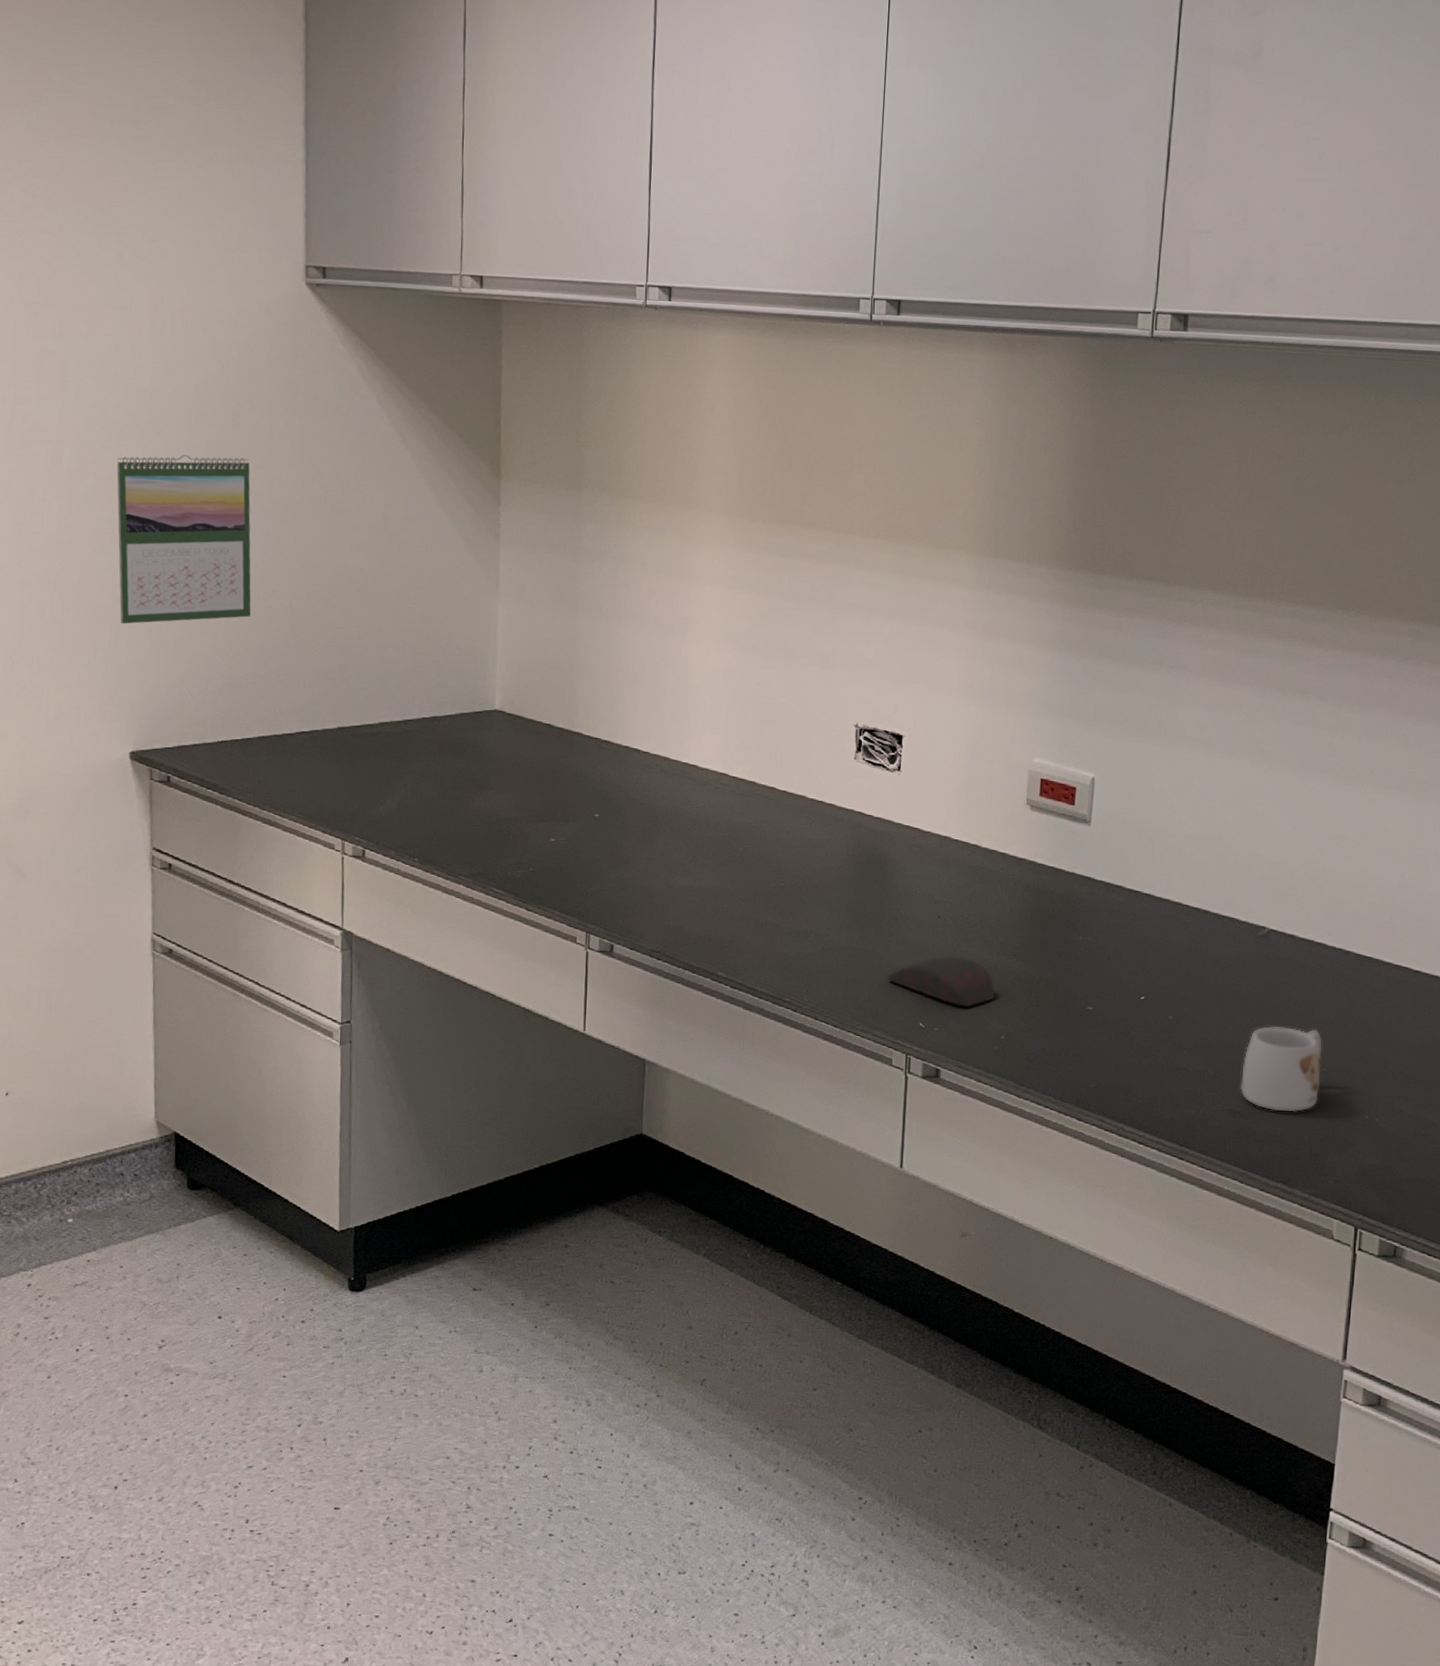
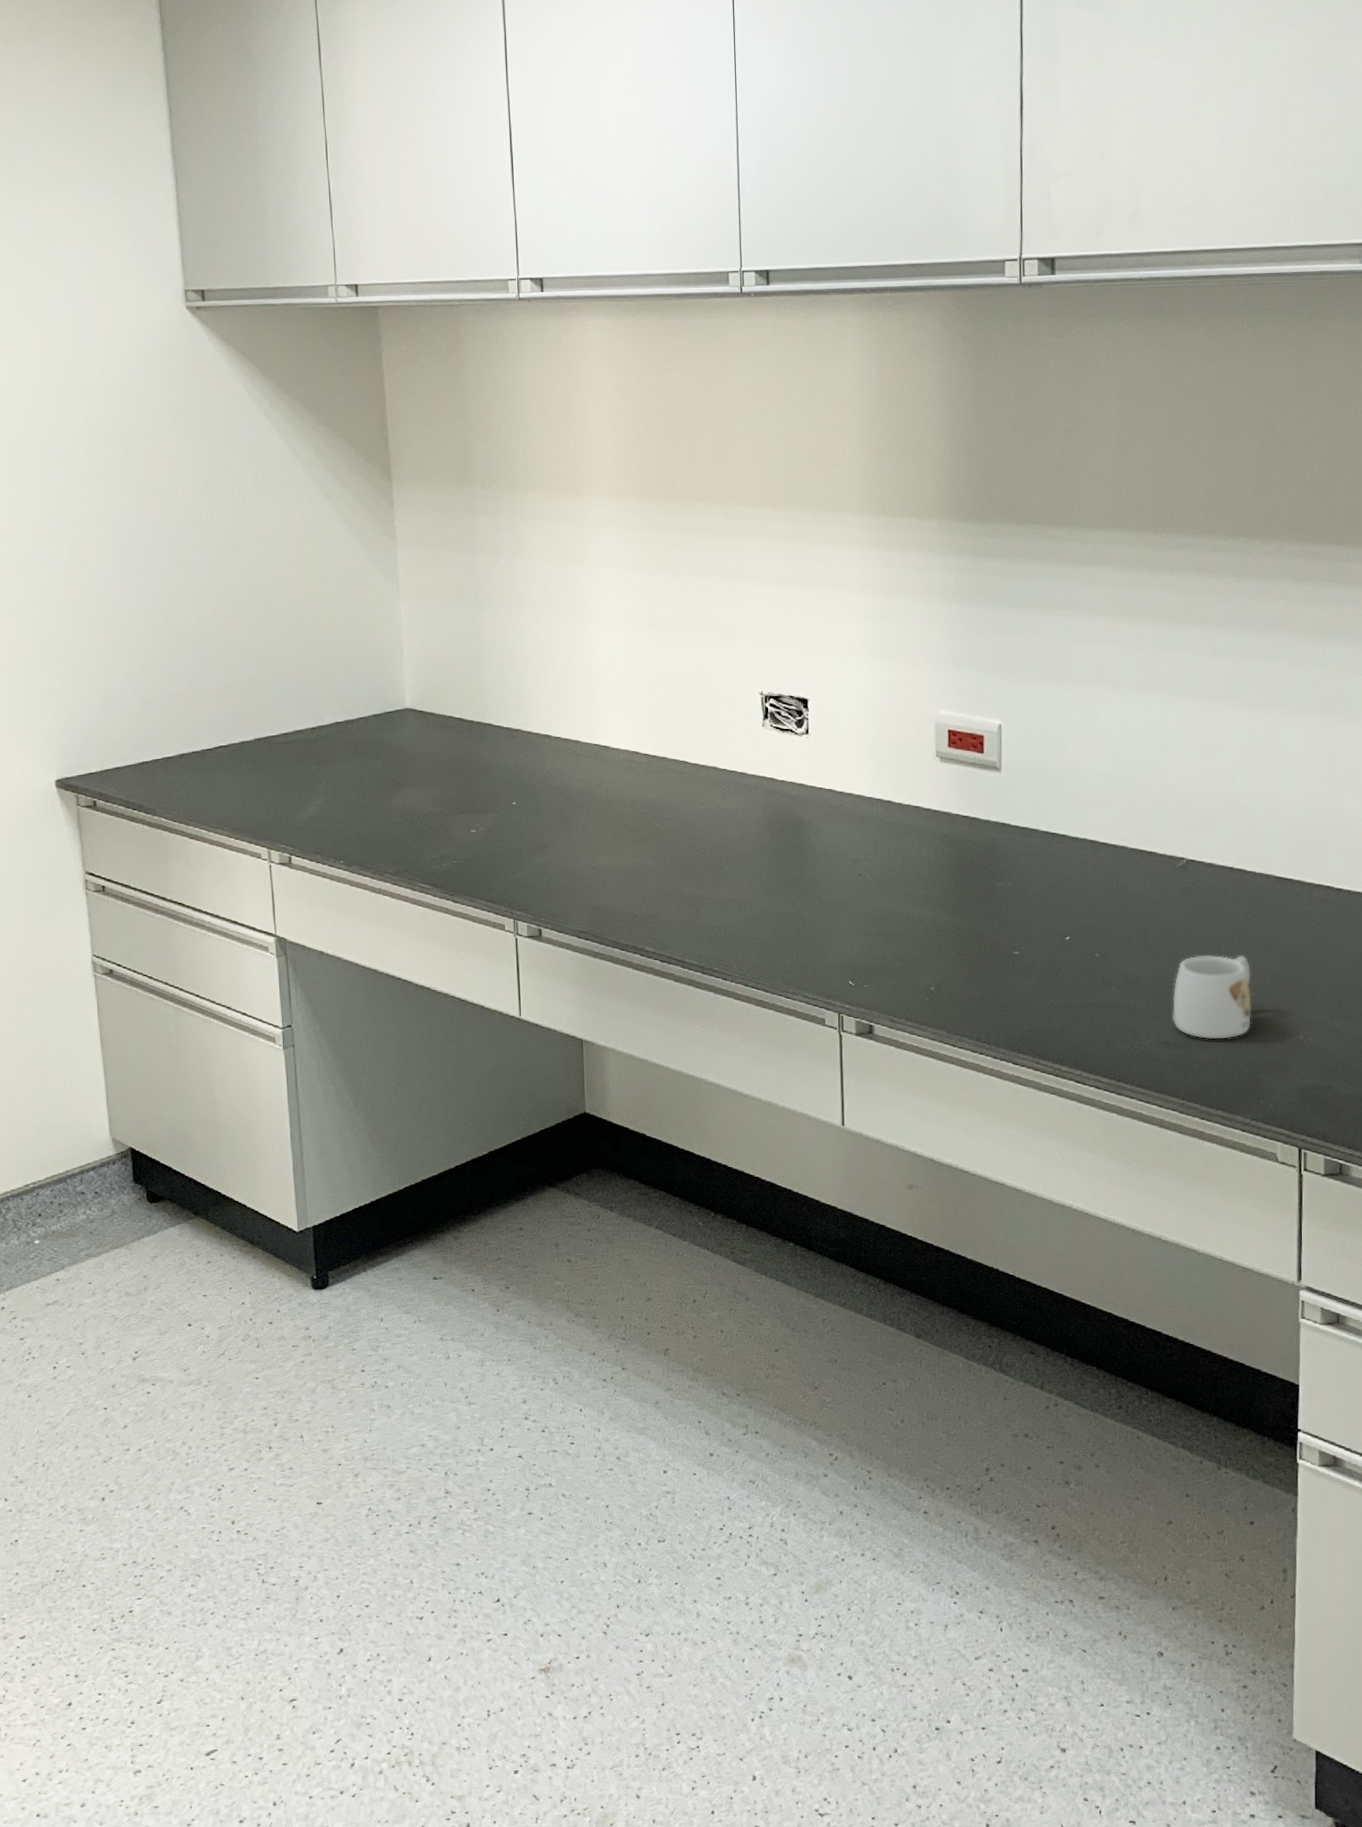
calendar: present [116,454,251,624] -> none [18,483,161,656]
computer mouse: present [887,955,996,1008] -> none [812,912,922,962]

